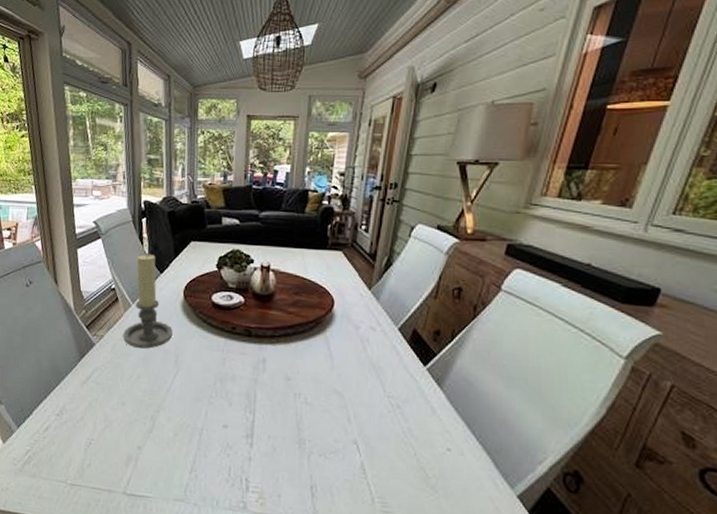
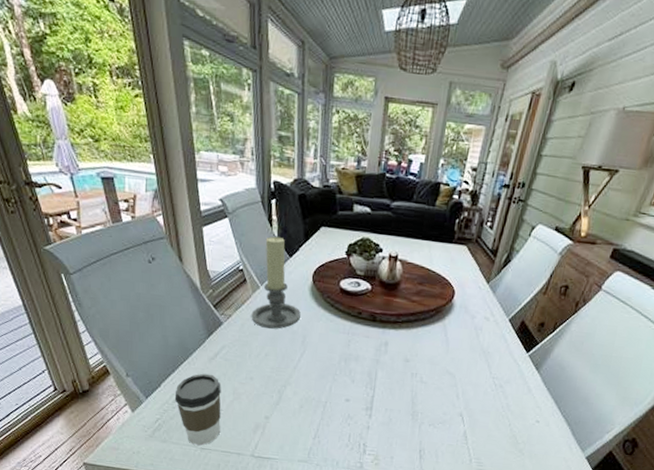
coffee cup: none [45,399,93,481] -> present [174,373,222,446]

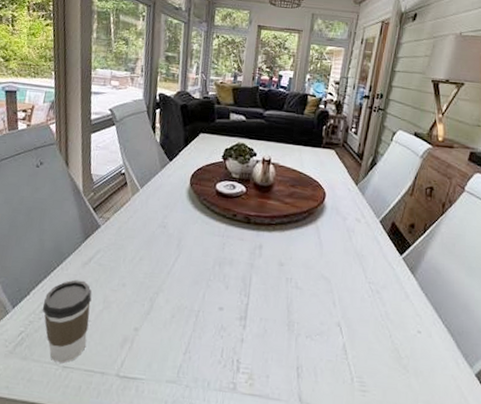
candle holder: present [251,236,301,329] -> none [128,142,177,232]

